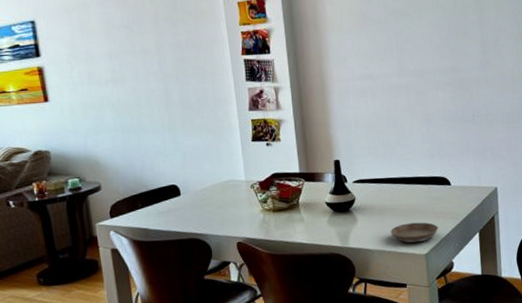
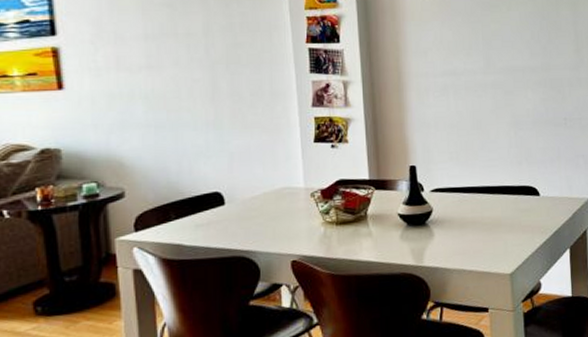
saucer: present [390,222,438,243] -> none [471,237,525,261]

